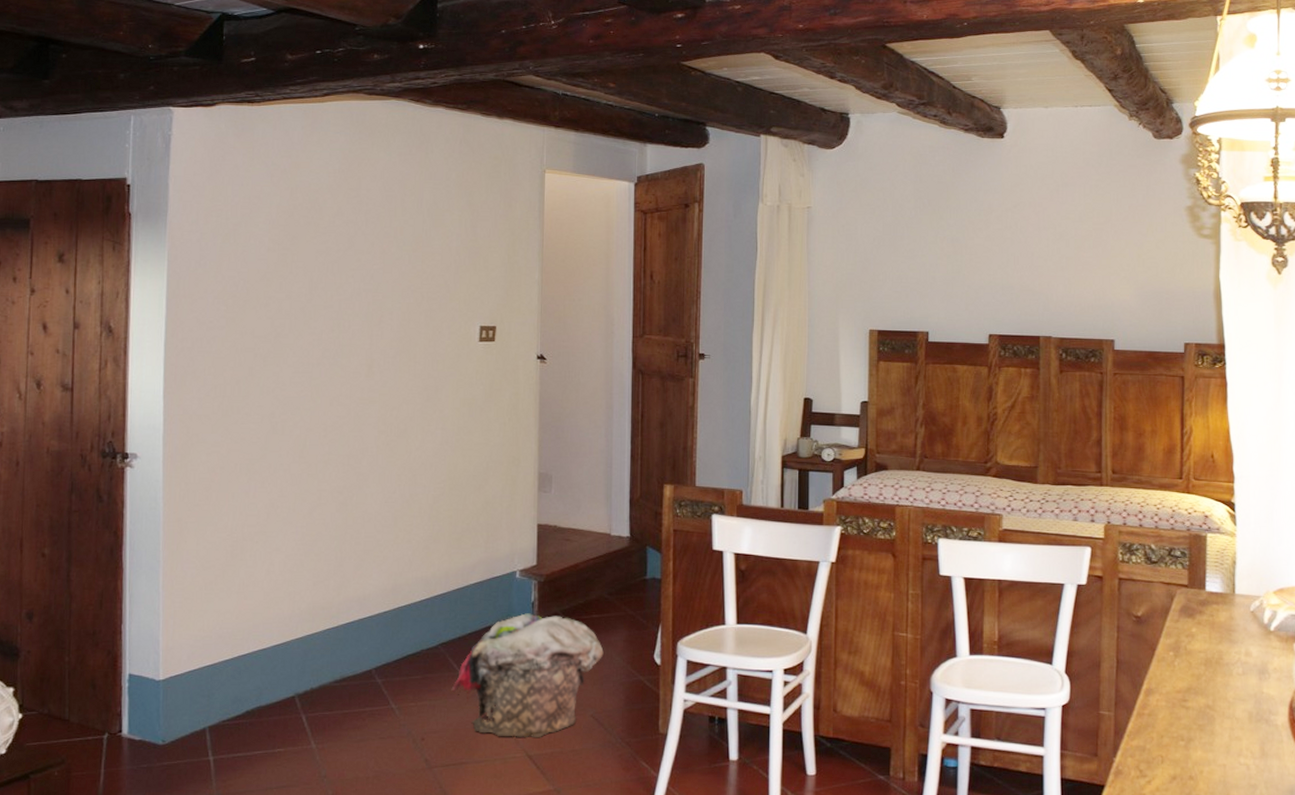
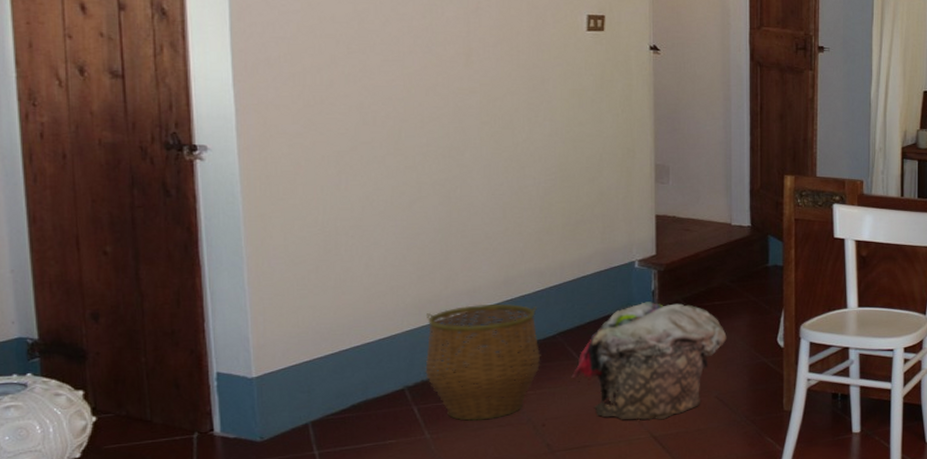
basket: none [315,613,424,731] -> present [425,304,541,421]

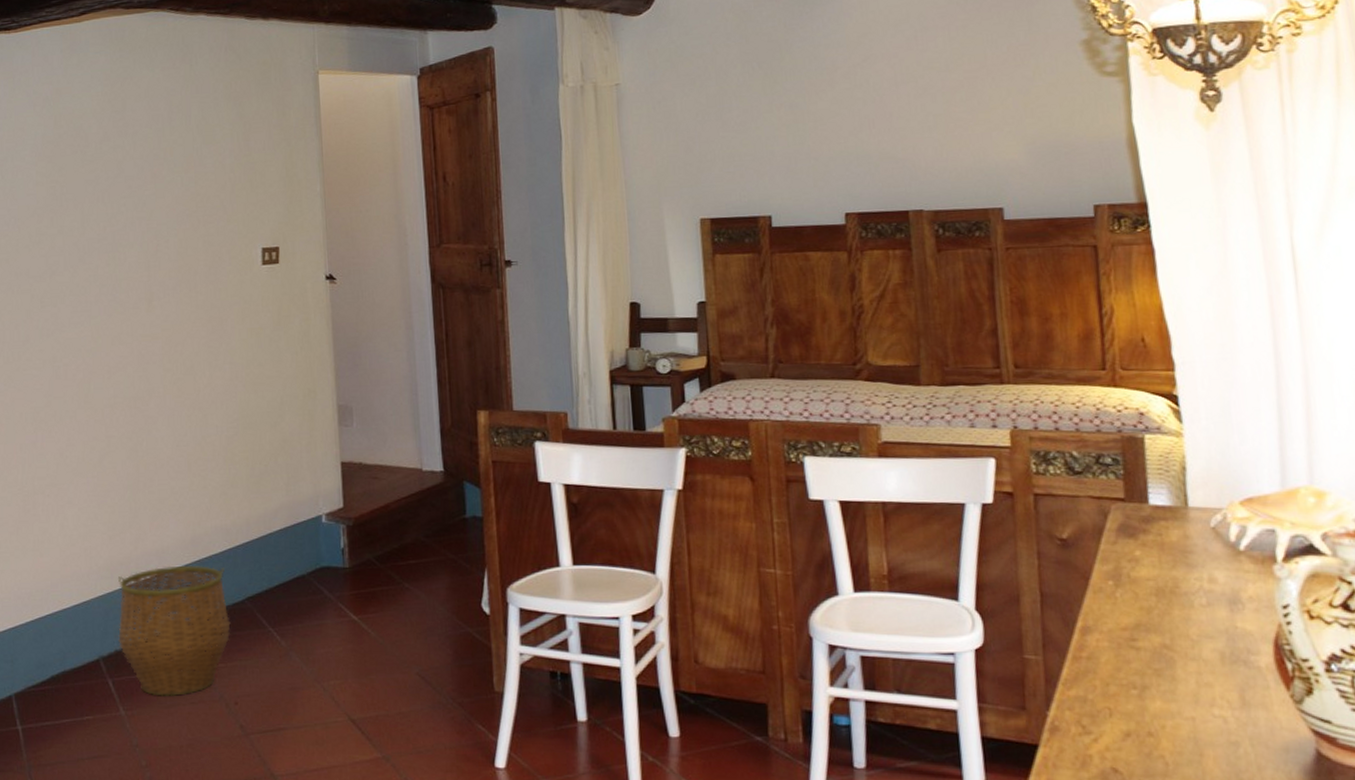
laundry basket: present [571,302,727,420] -> none [262,561,425,700]

